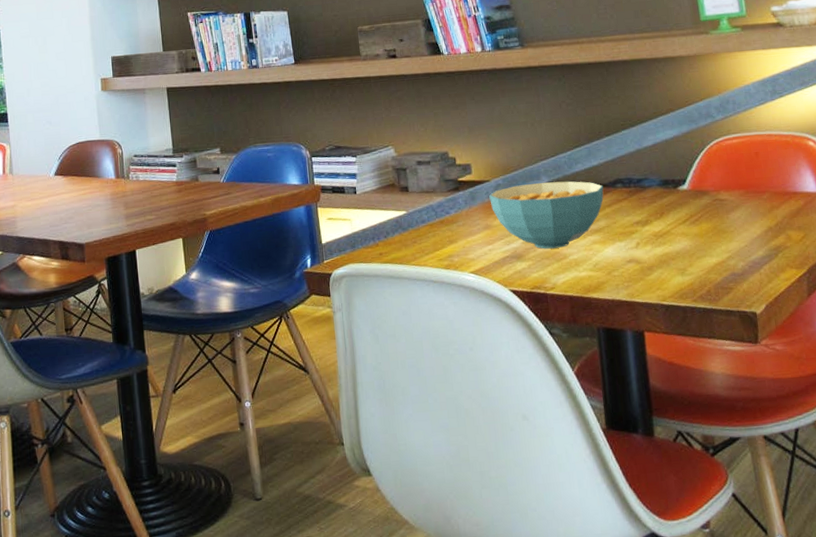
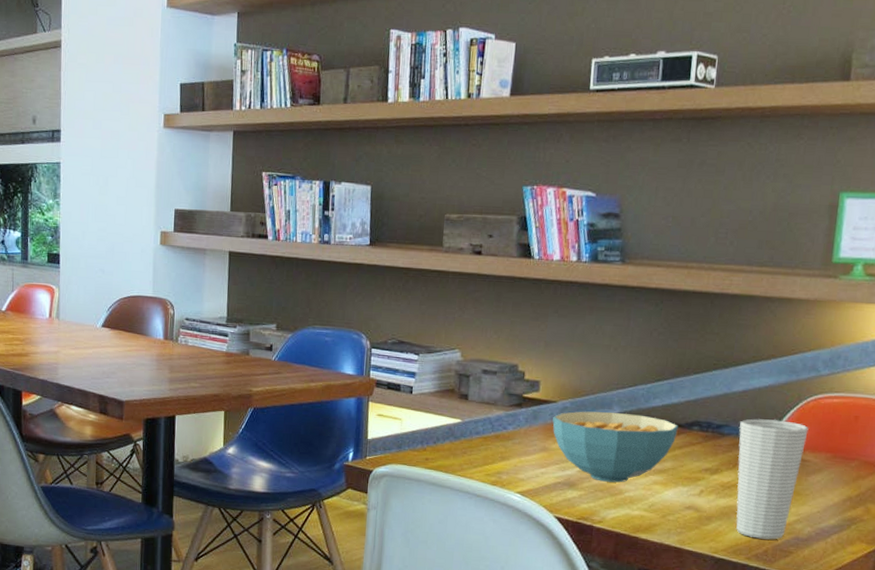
cup: none [657,166,722,280] -> present [736,418,809,540]

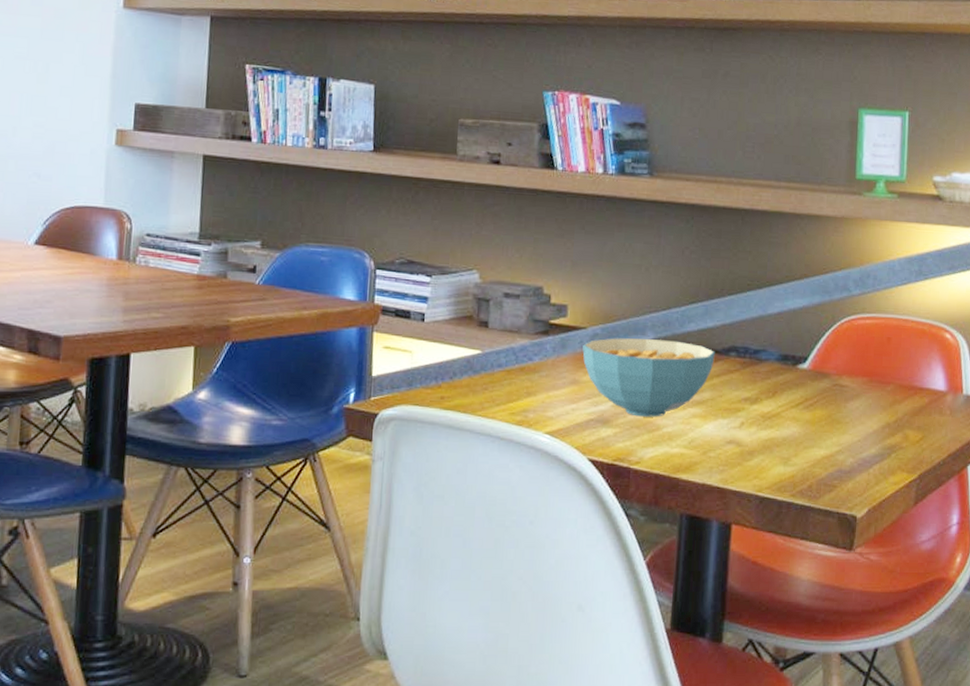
cup: present [736,418,809,540] -> none [776,342,844,473]

